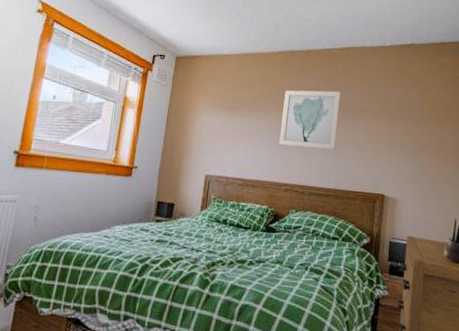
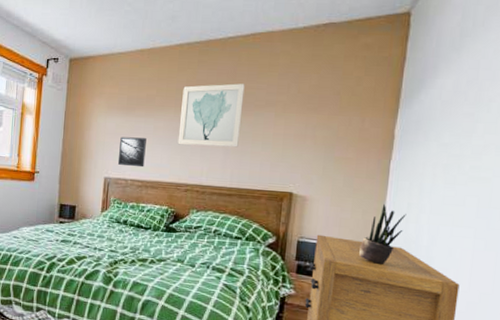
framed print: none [219,135,249,166] -> present [117,136,146,168]

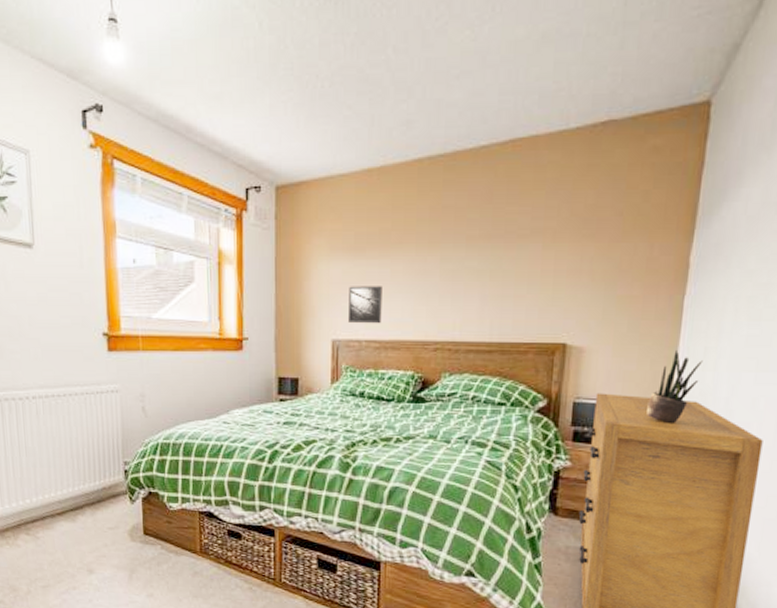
wall art: present [177,83,245,148] -> none [422,208,504,292]

